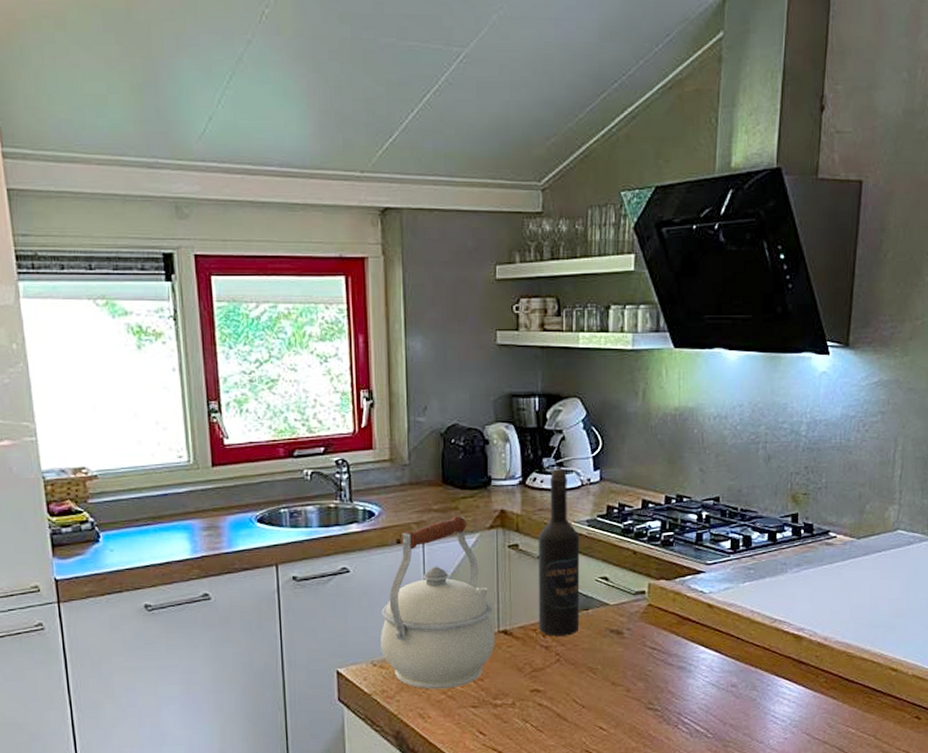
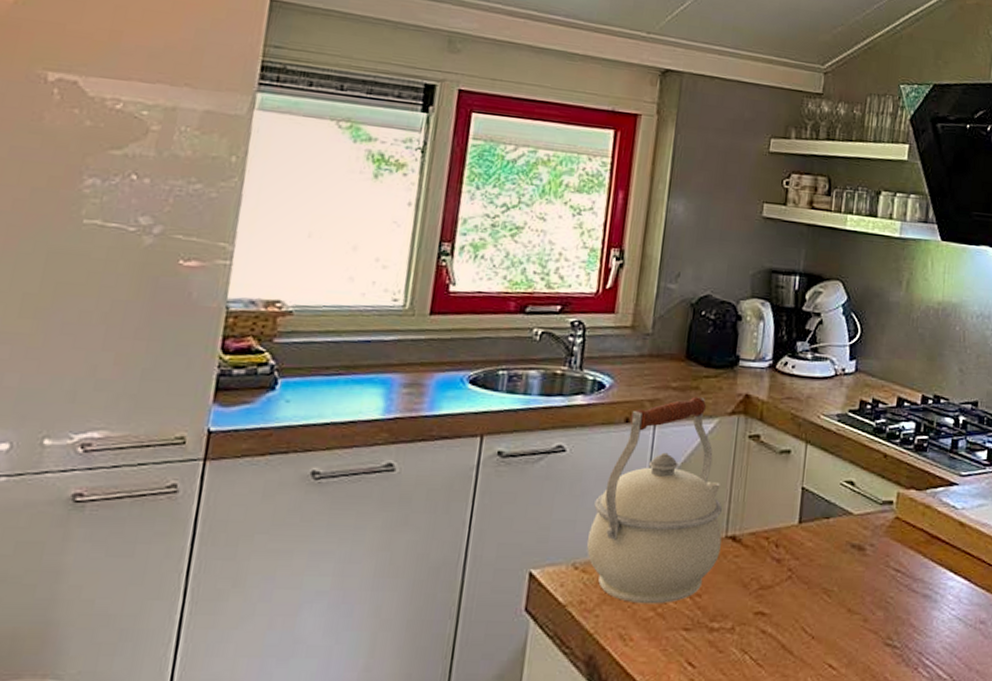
wine bottle: present [538,468,580,637] -> none [771,353,828,548]

